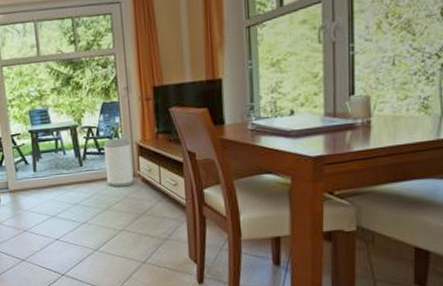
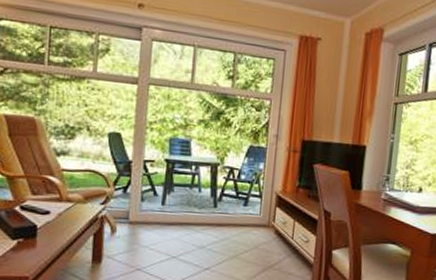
beverage can: present [103,138,134,187] -> none [239,184,270,236]

